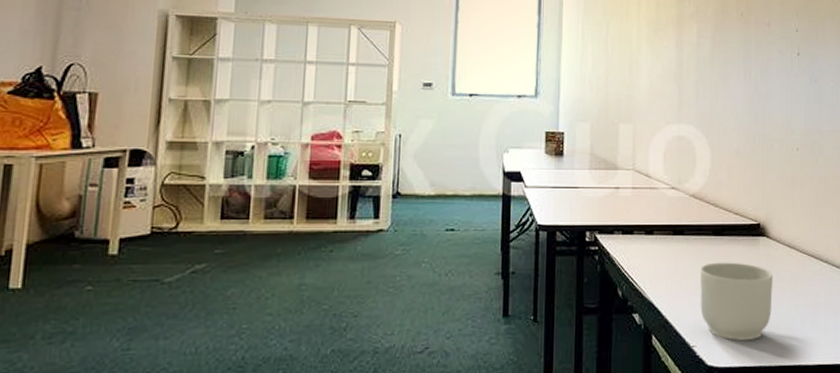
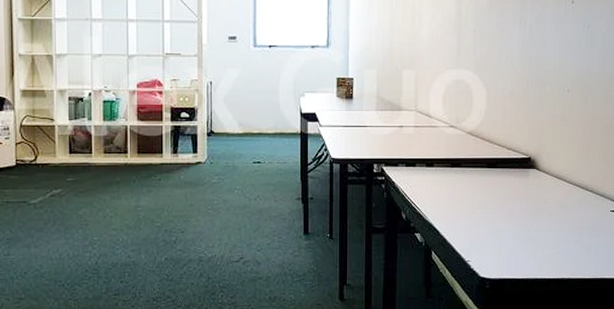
mug: present [700,262,773,341] -> none [475,190,541,257]

